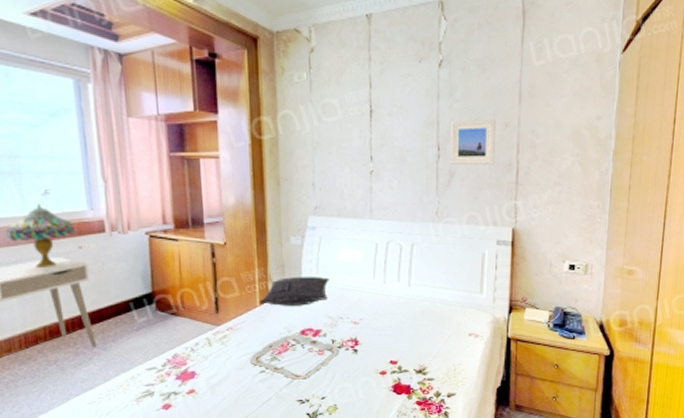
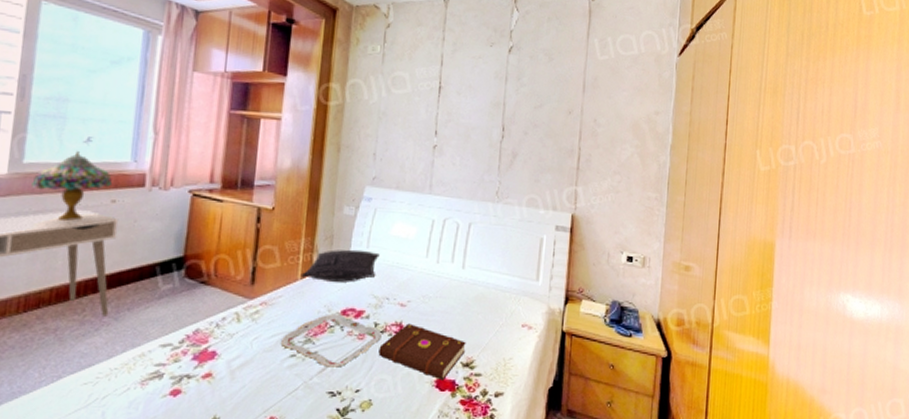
book: none [338,339,418,386] -> present [378,323,467,381]
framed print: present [449,118,496,165] -> none [513,103,560,149]

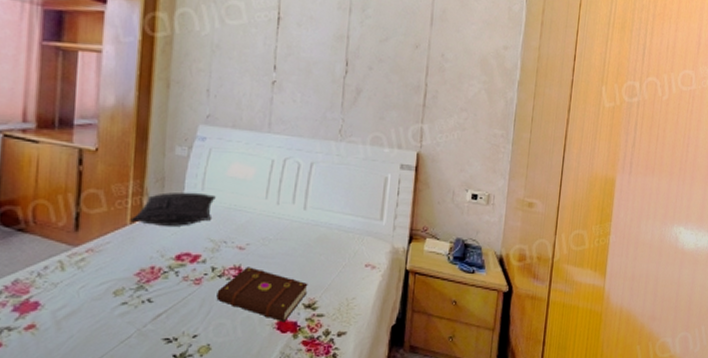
serving tray: present [280,313,382,367] -> none [110,259,220,314]

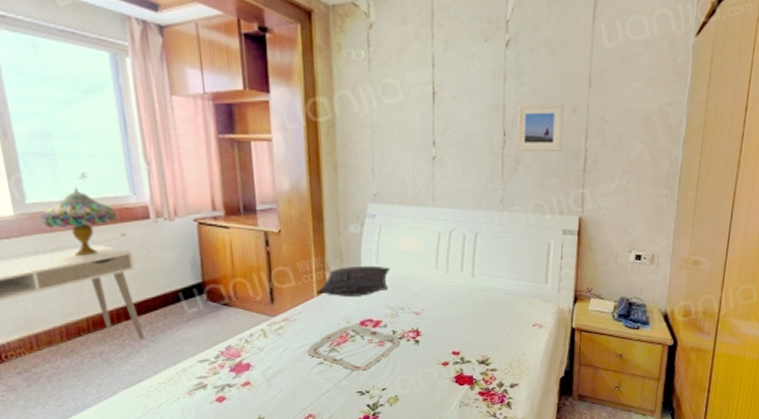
serving tray: none [110,259,220,314] -> present [307,325,400,371]
book: present [216,267,308,323] -> none [399,329,481,377]
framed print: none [357,37,407,85] -> present [515,103,564,151]

